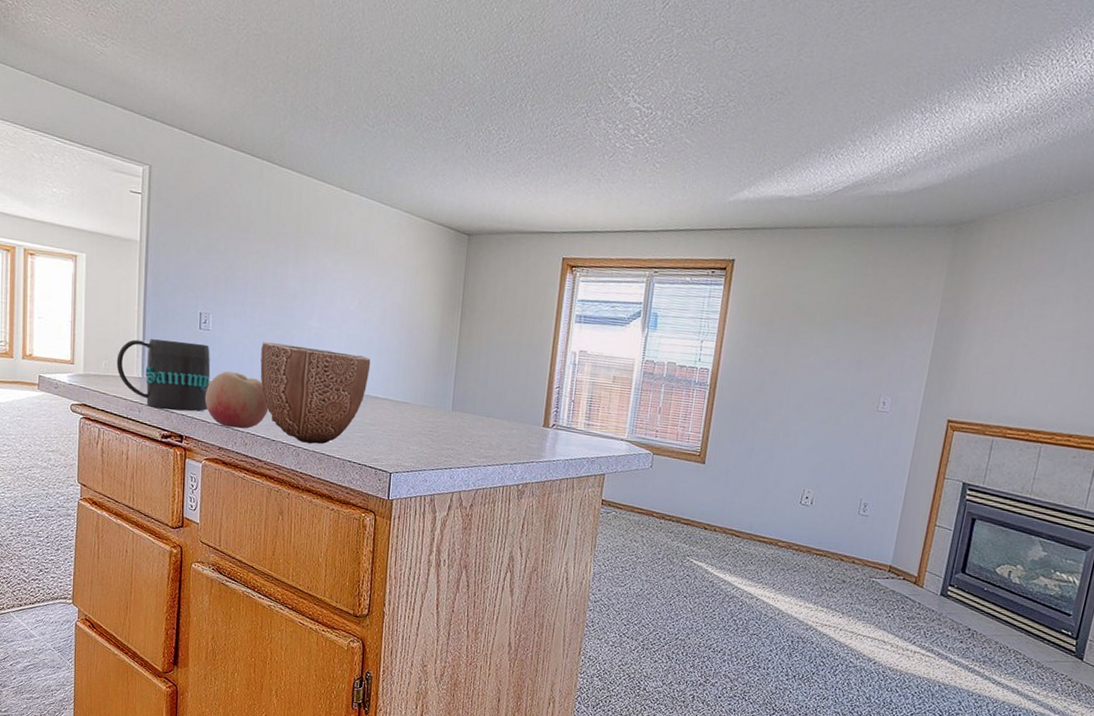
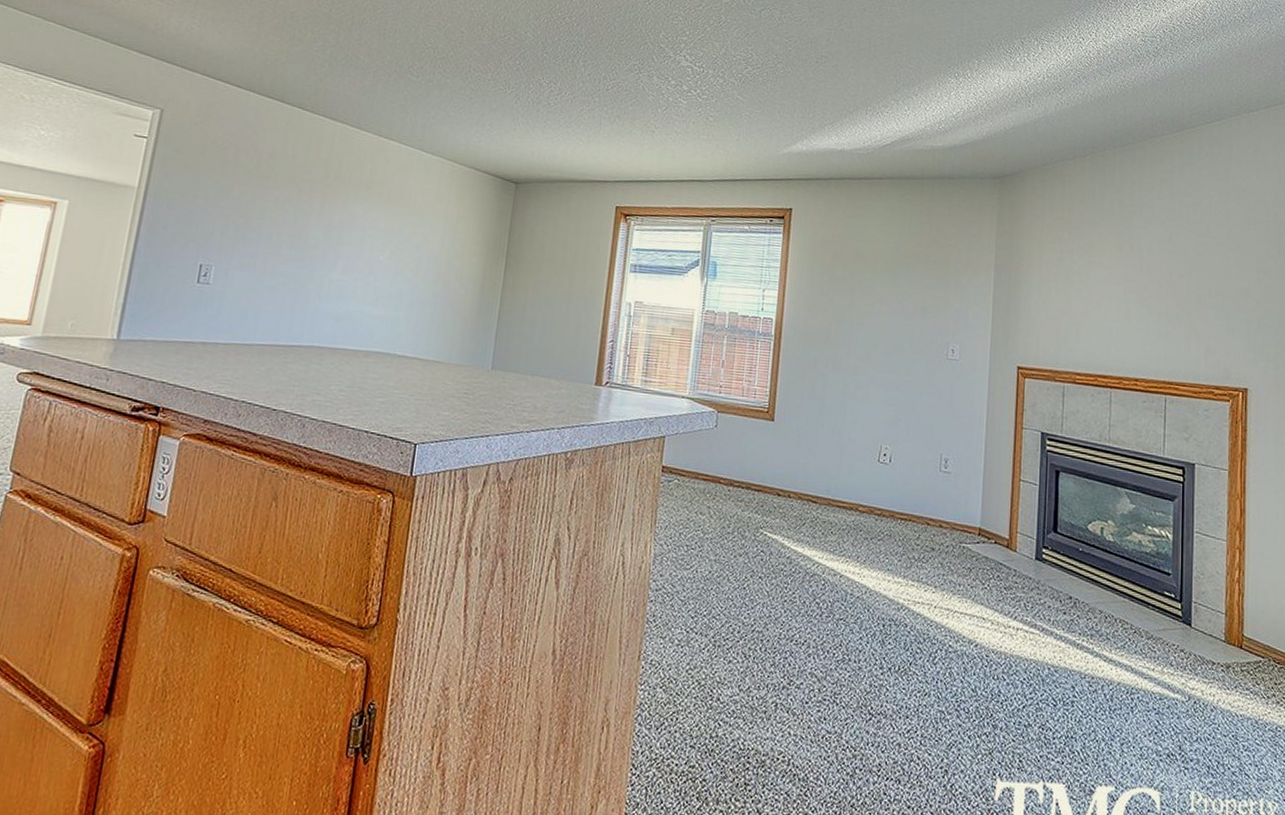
mug: present [116,339,211,412] -> none [85,294,208,379]
fruit: present [204,371,269,429] -> none [193,330,273,397]
decorative bowl: present [260,341,371,445] -> none [265,295,400,413]

